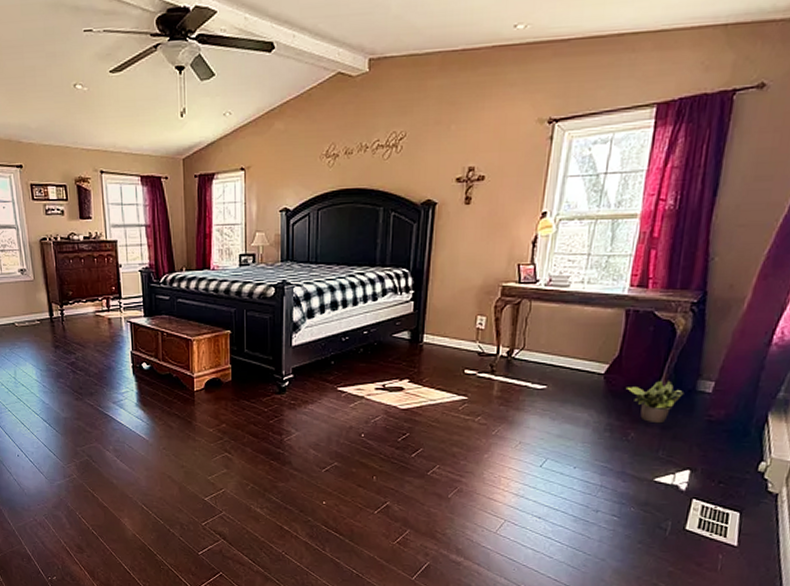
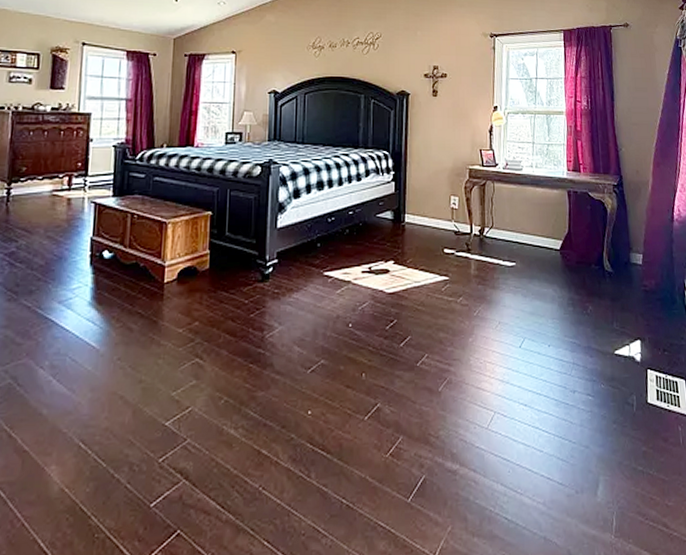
potted plant: present [625,380,684,424] -> none [578,254,623,296]

